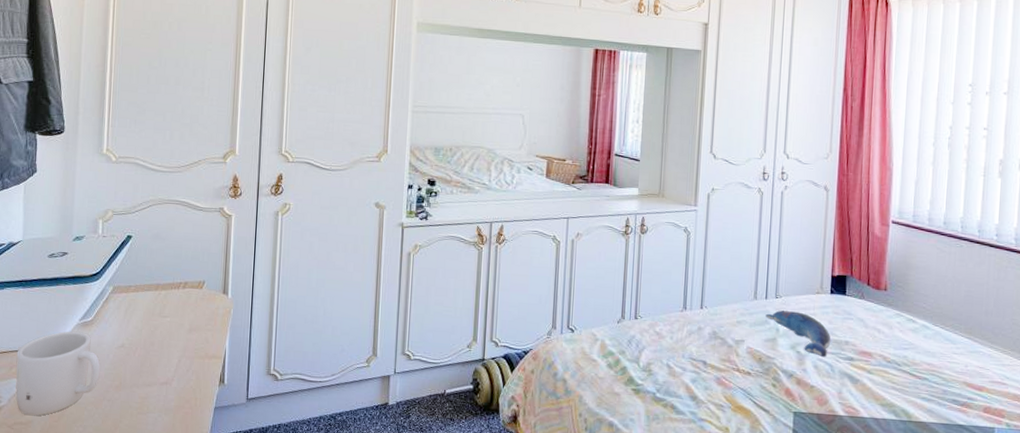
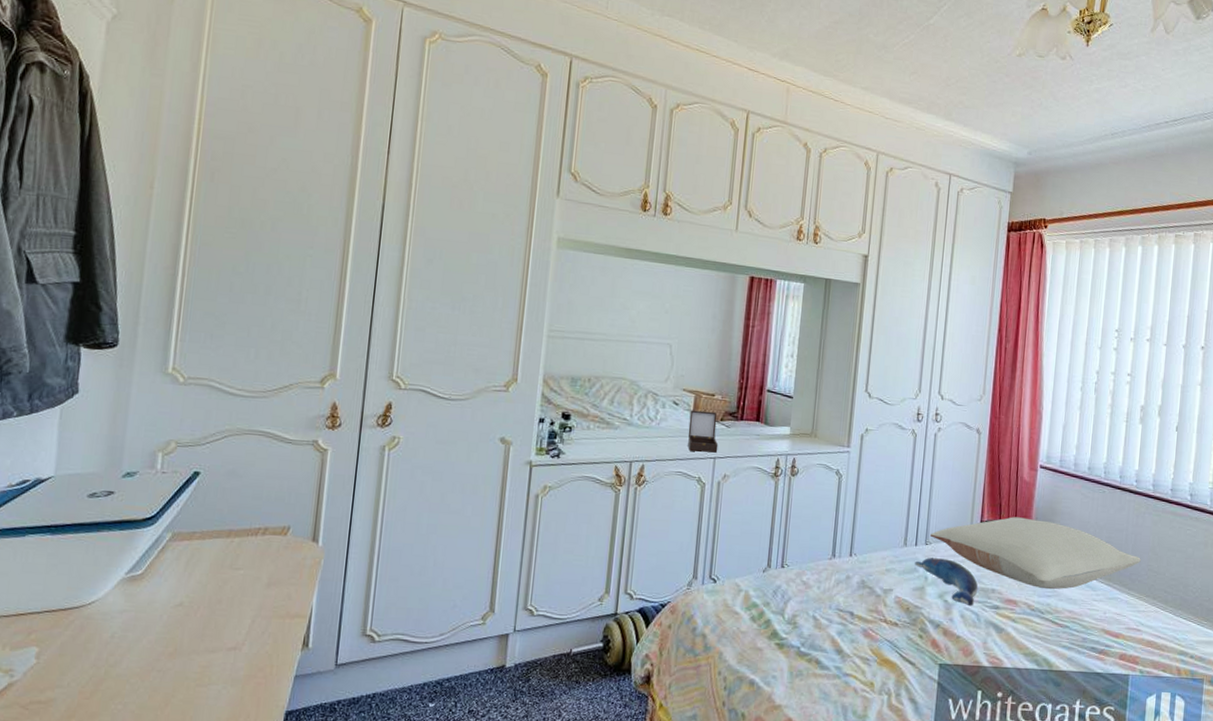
mug: present [16,331,101,416] -> none [34,587,151,693]
jewelry box: none [542,174,571,214] -> present [688,410,719,454]
pillow: none [781,271,1004,343] -> present [930,516,1141,590]

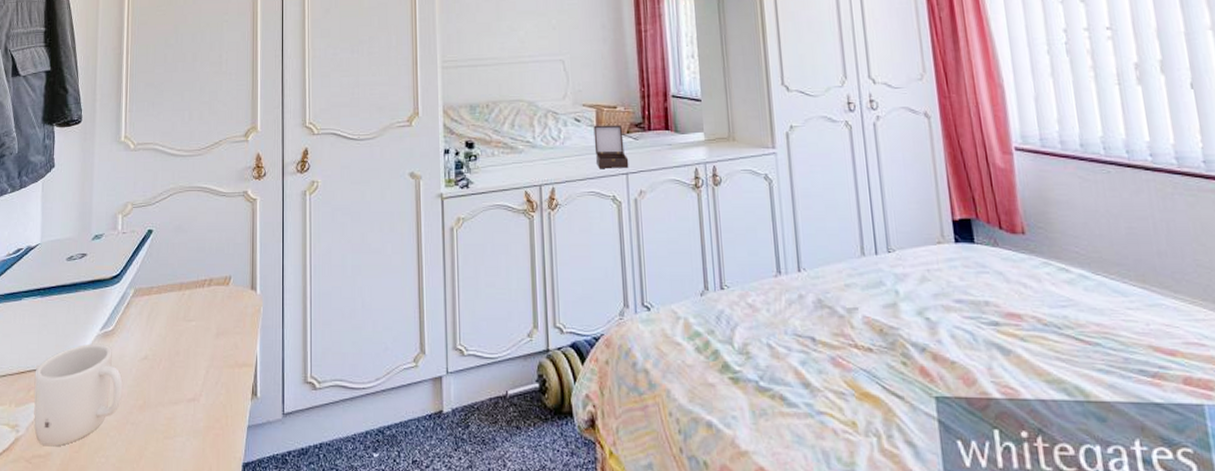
mug: none [34,587,151,693] -> present [34,343,123,447]
plush toy: present [915,557,979,607] -> none [879,266,967,324]
pillow: present [930,516,1141,590] -> none [892,211,1183,298]

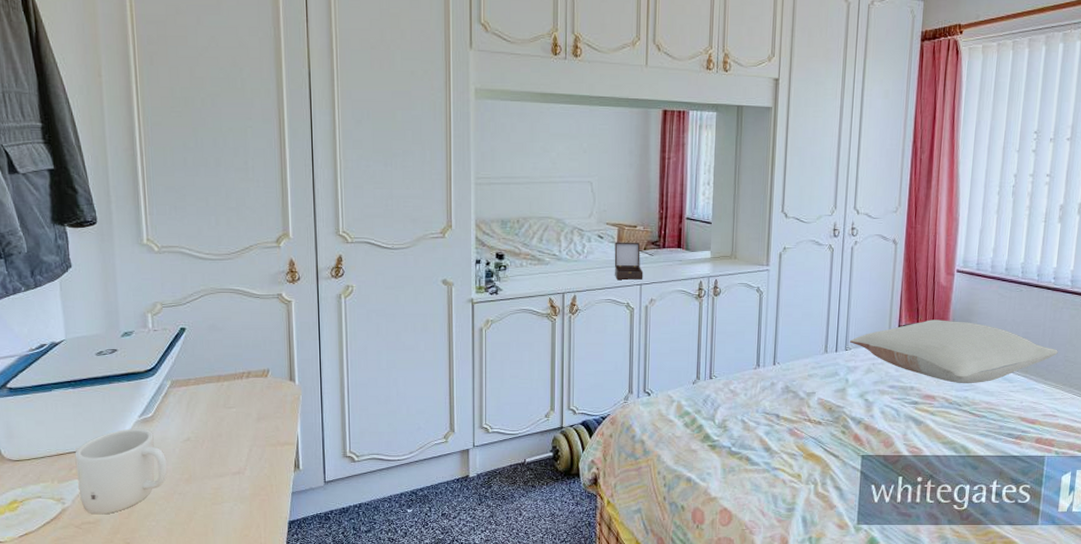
pillow: none [892,211,1183,298] -> present [850,320,1058,384]

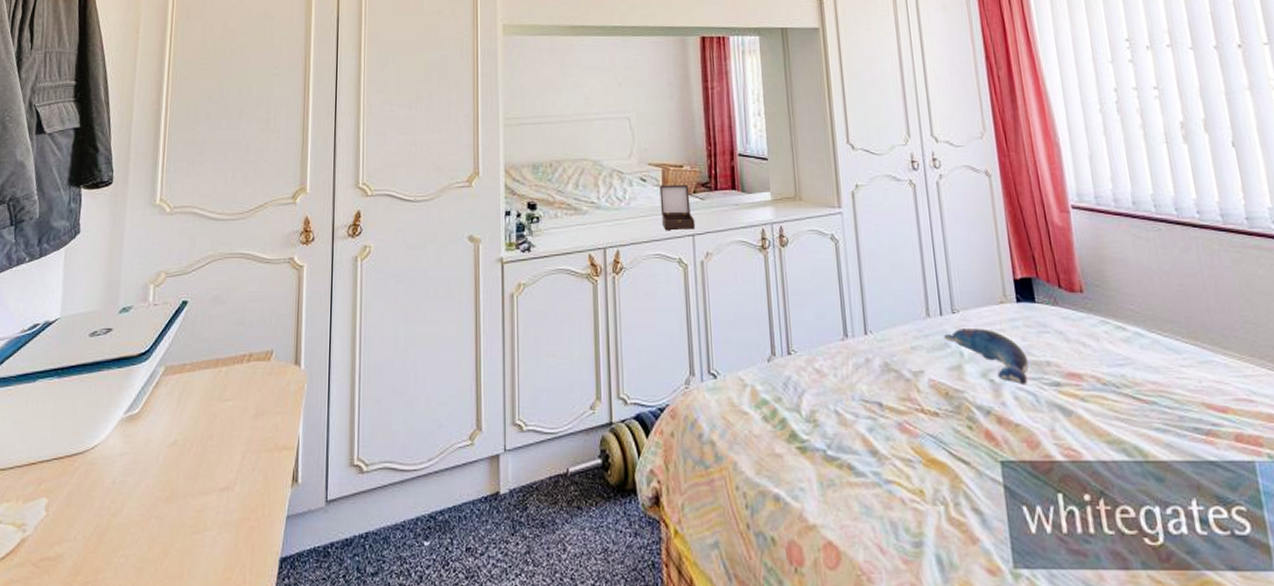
mug: present [75,428,168,515] -> none [44,428,148,547]
plush toy: none [836,361,898,404] -> present [944,327,1029,386]
pillow: present [850,320,1058,384] -> none [956,270,1231,357]

